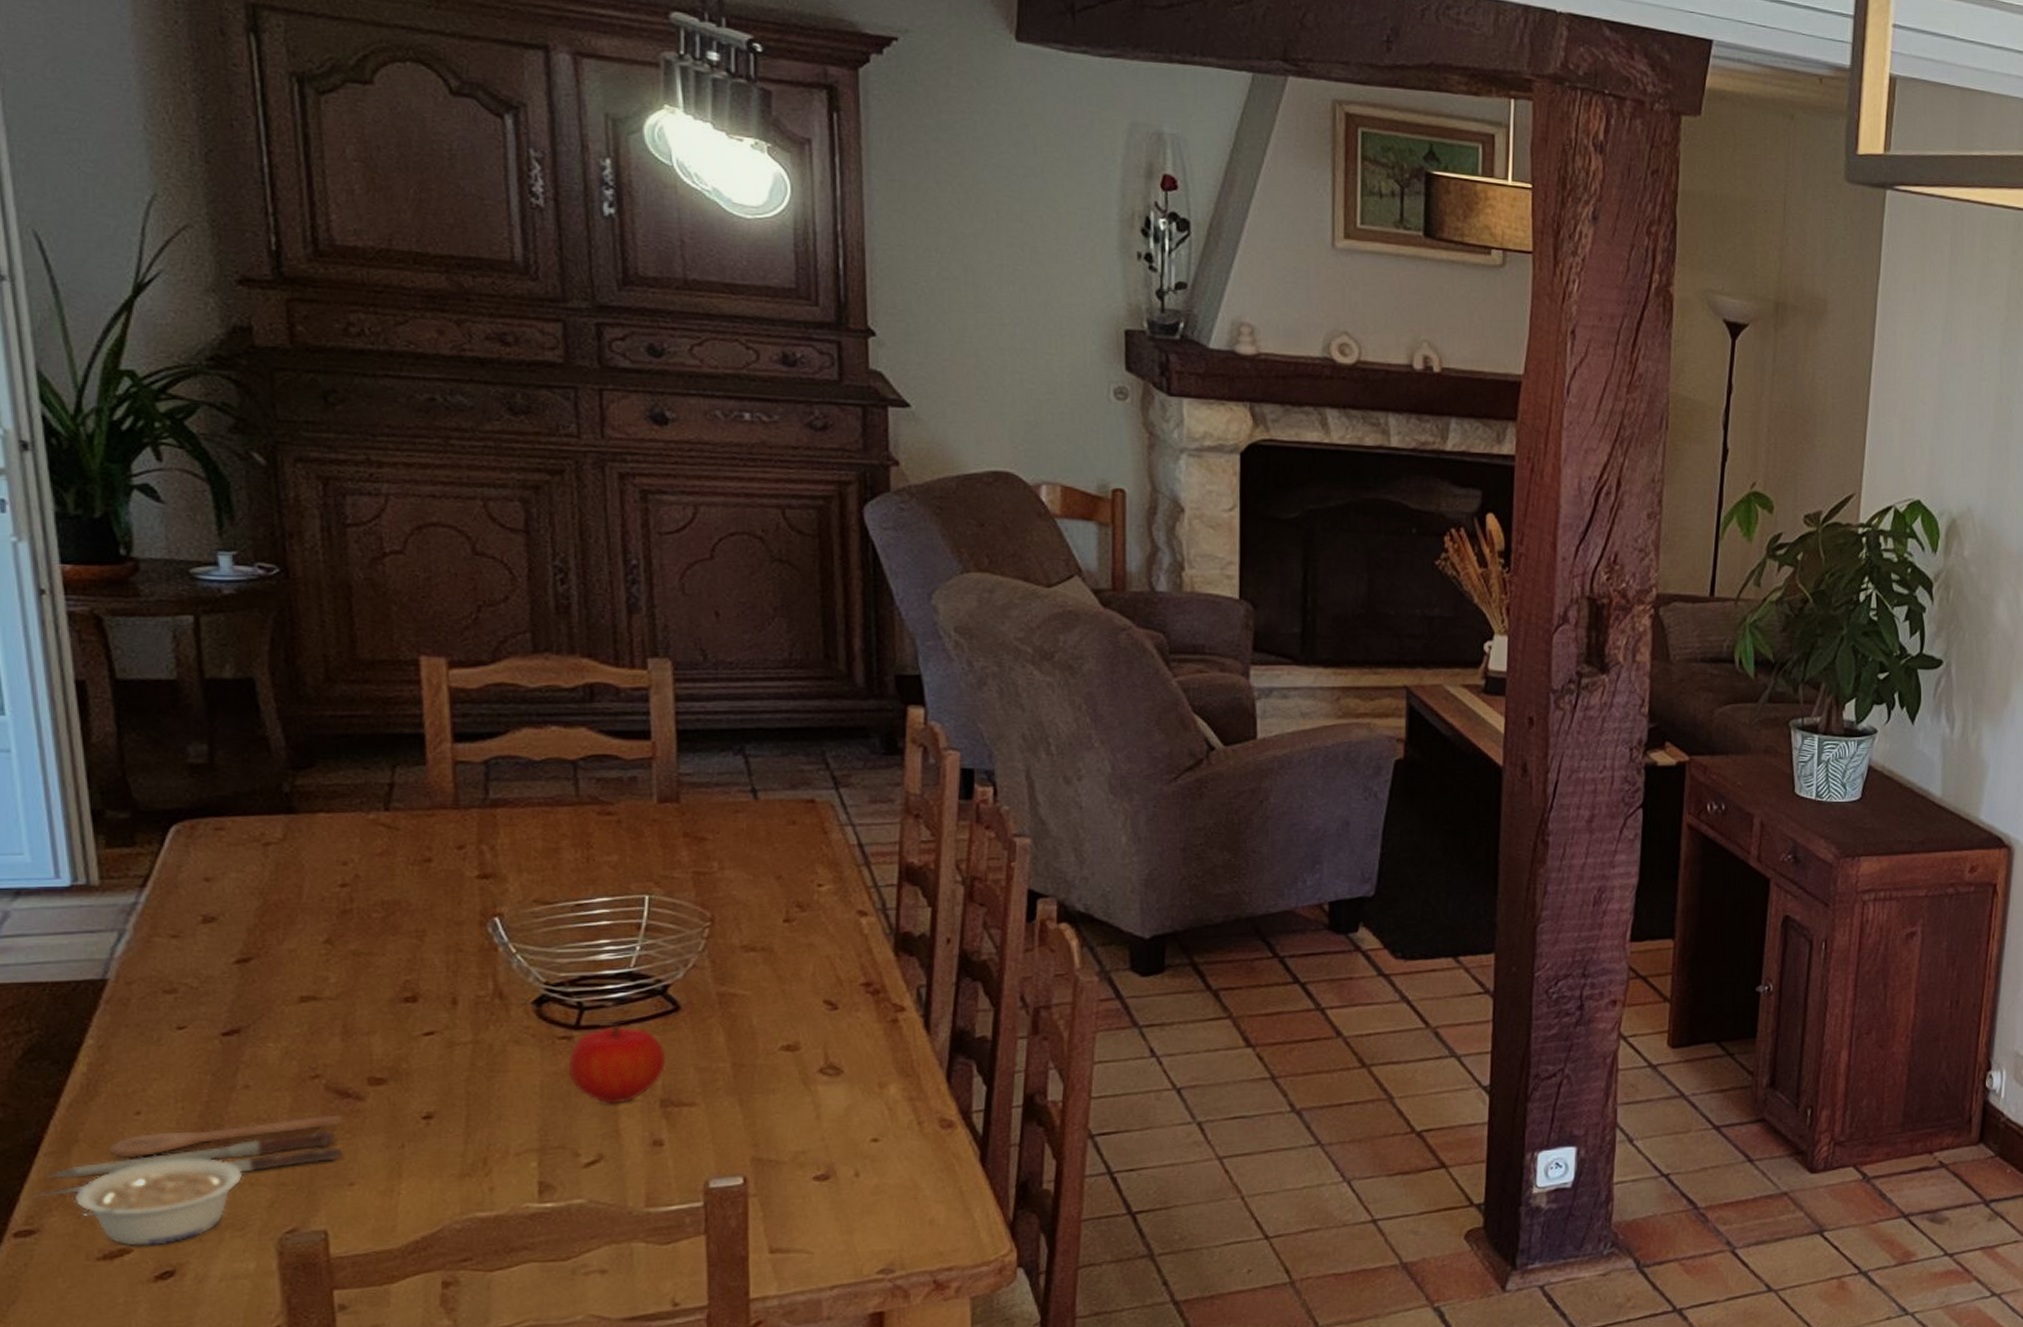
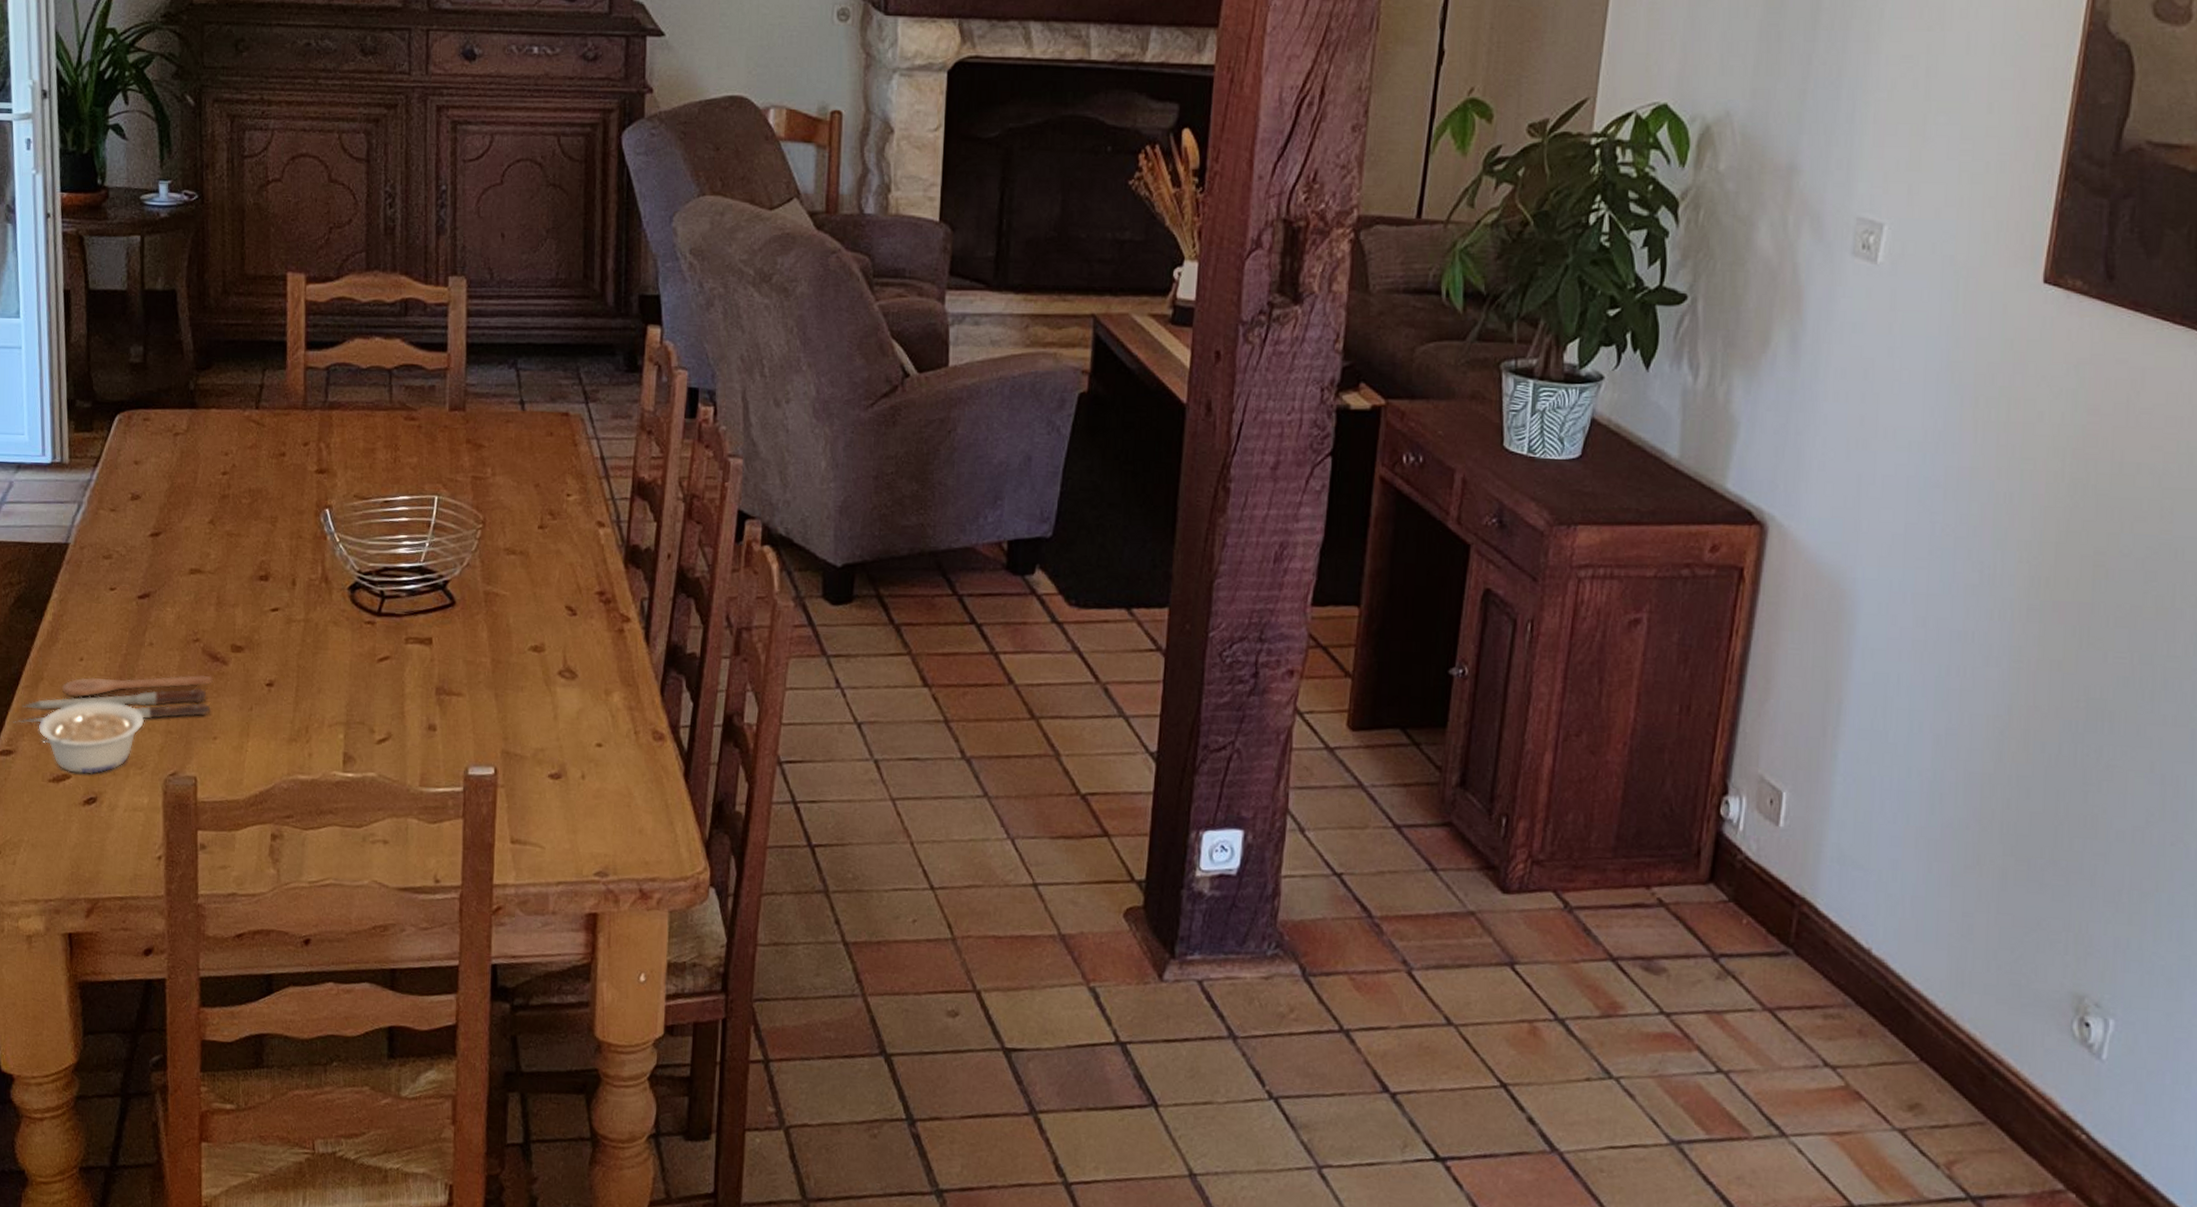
fruit: present [568,1023,666,1104] -> none [370,613,443,688]

